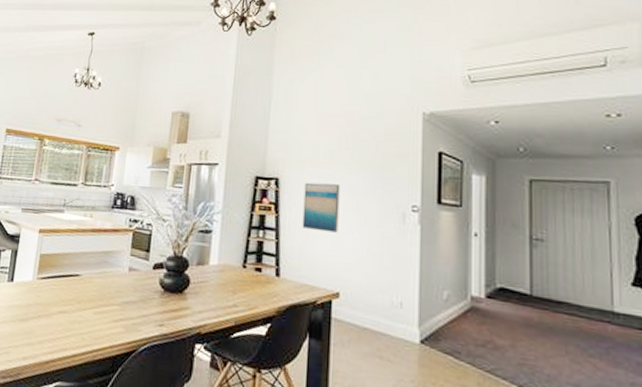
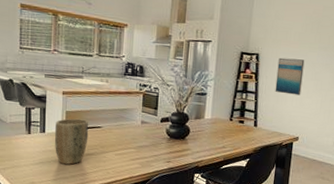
plant pot: none [22,263,66,326] -> present [54,118,89,165]

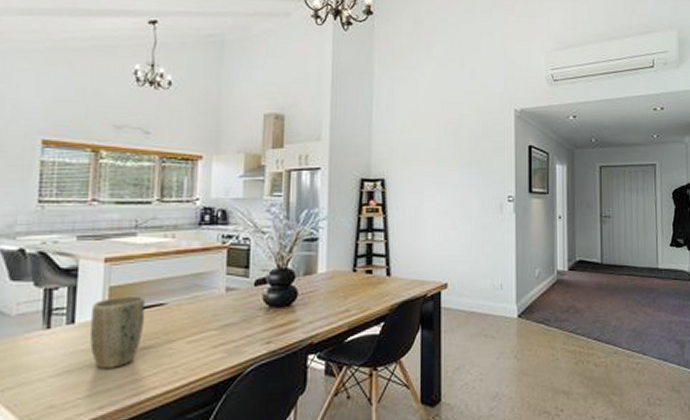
wall art: present [275,57,305,96] -> none [410,181,444,228]

